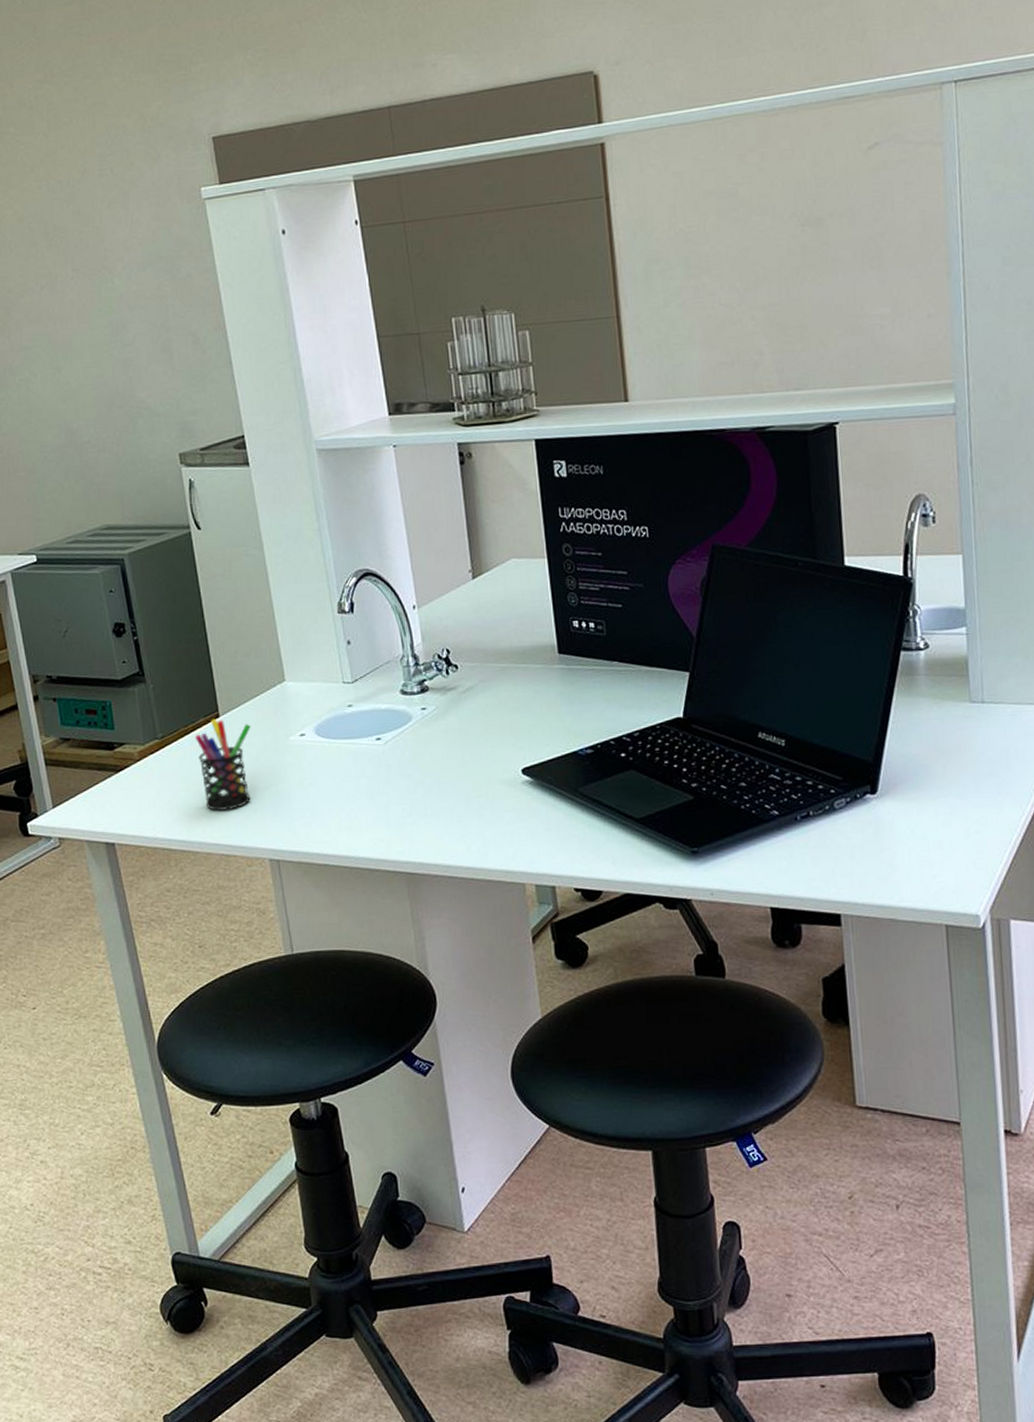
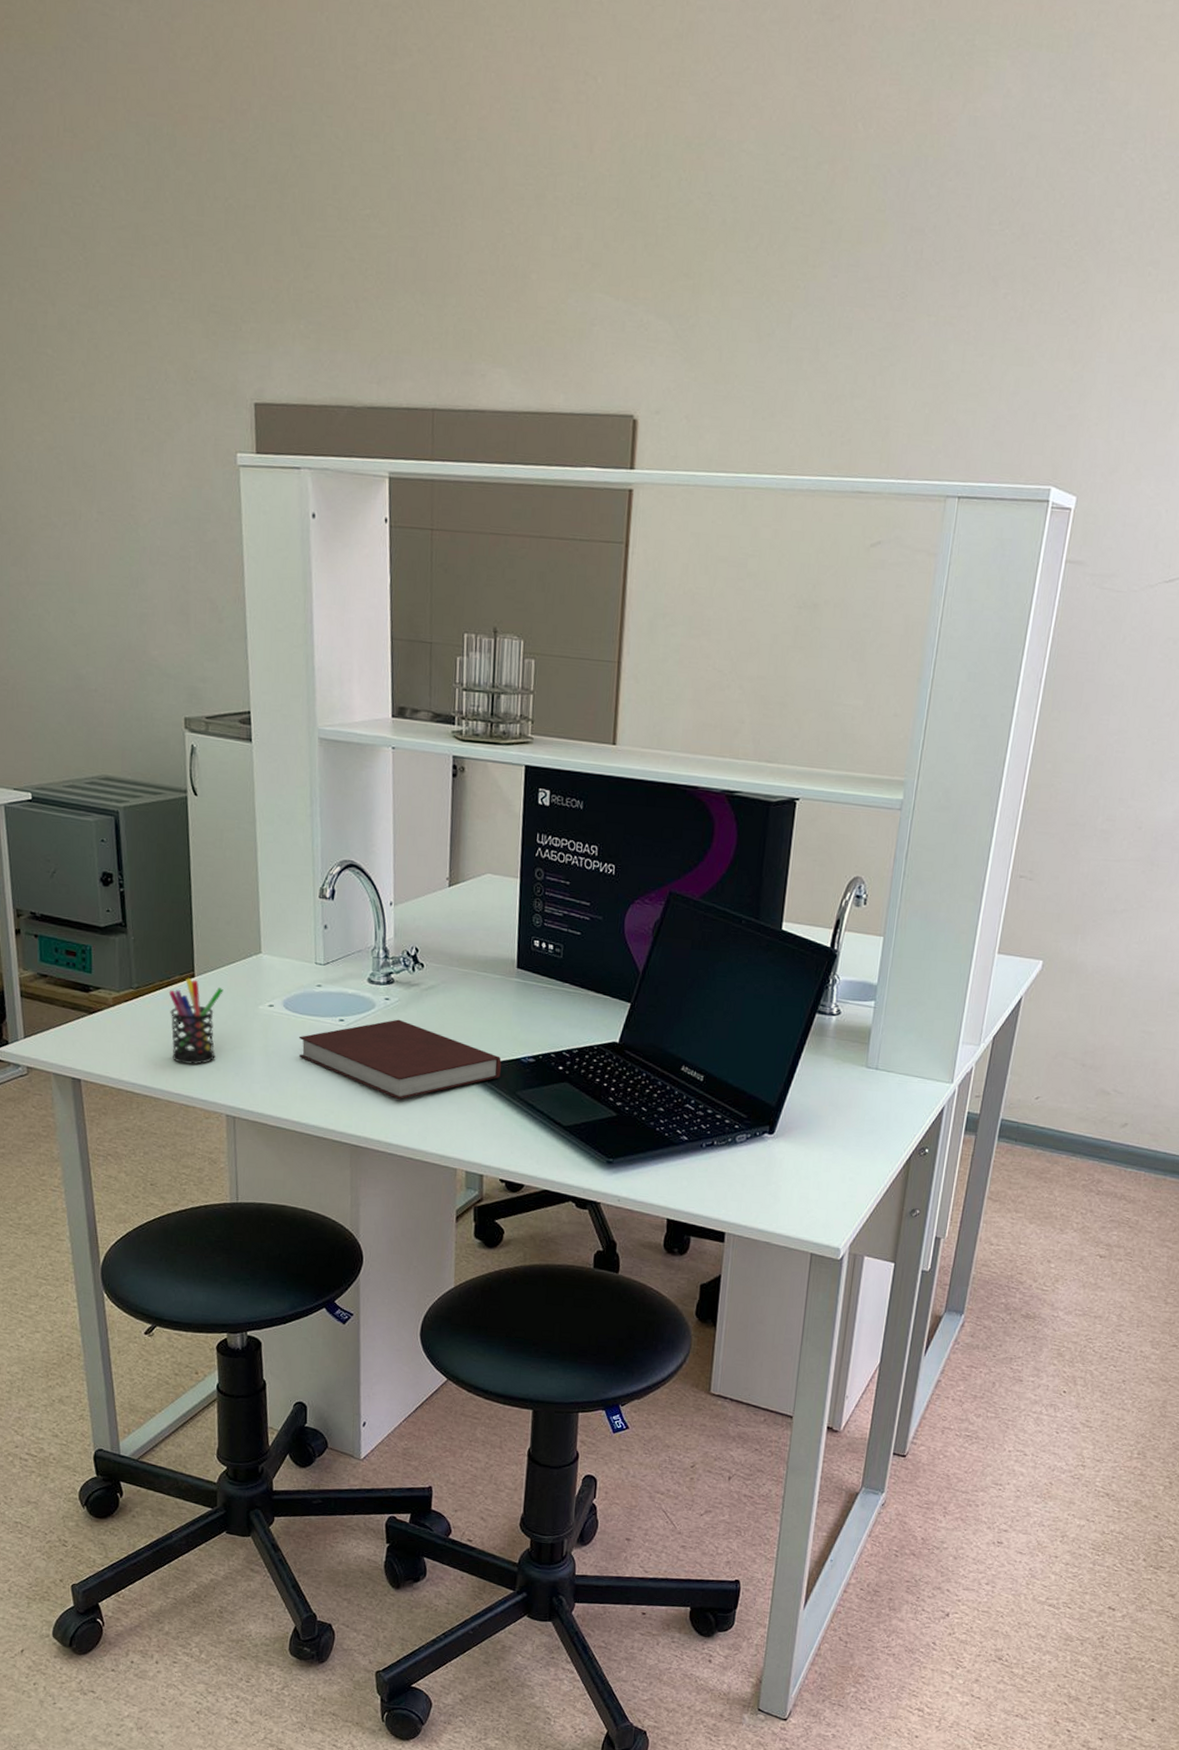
notebook: none [335,728,558,815] -> present [298,1019,501,1099]

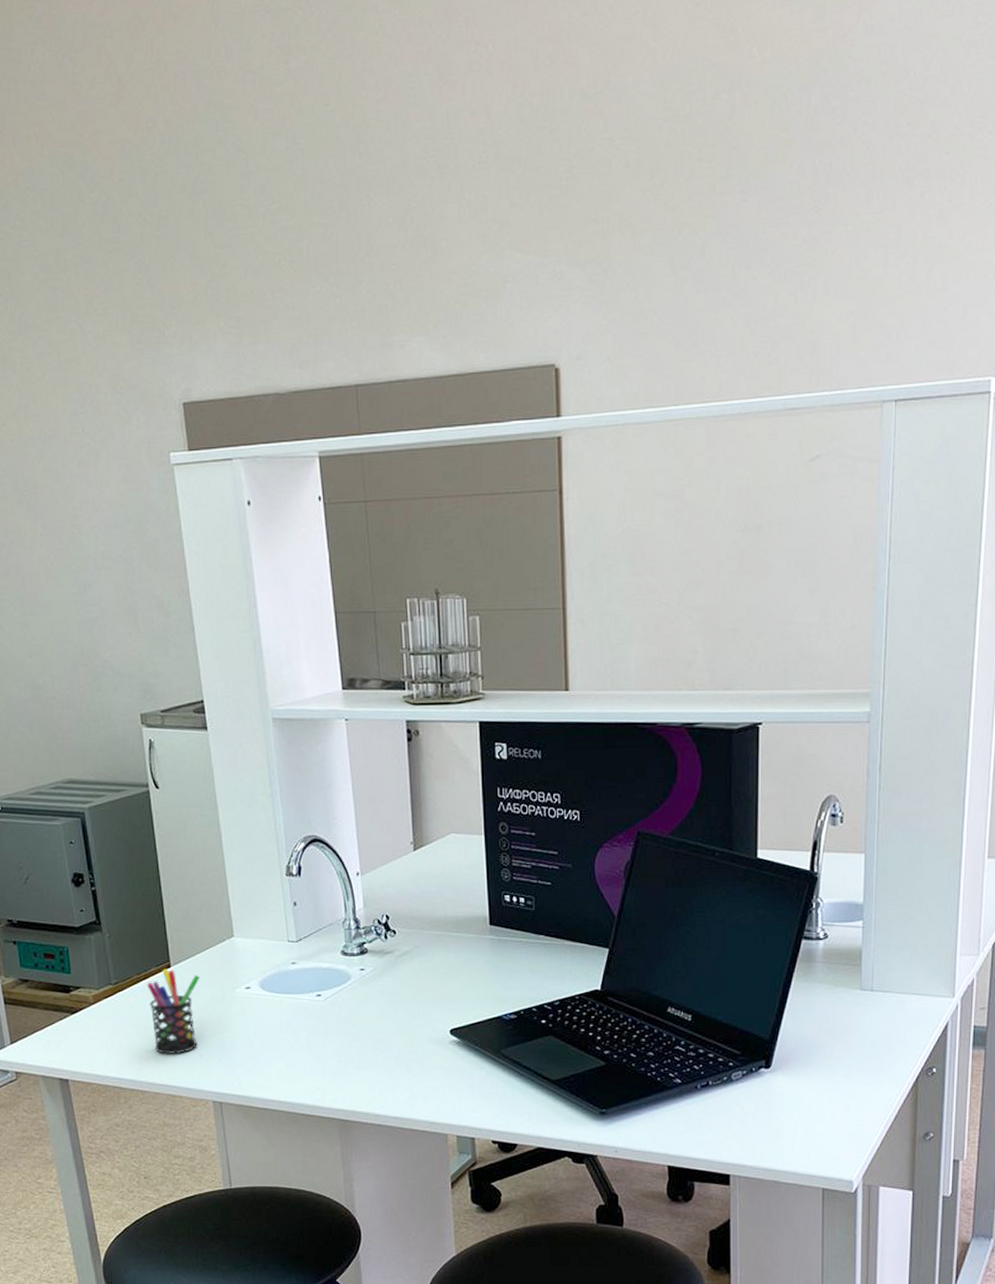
notebook: present [298,1019,501,1099] -> none [277,989,483,1069]

